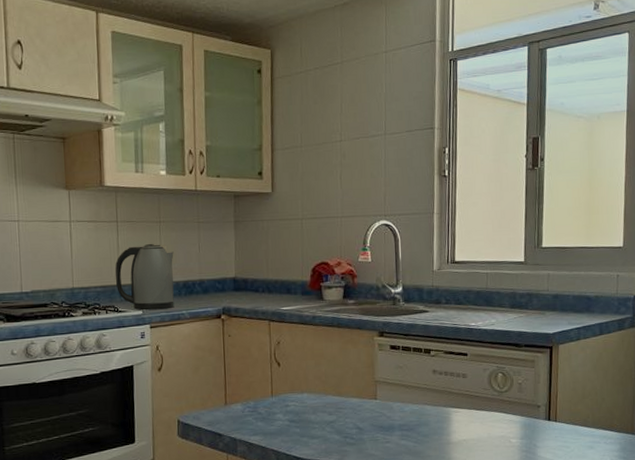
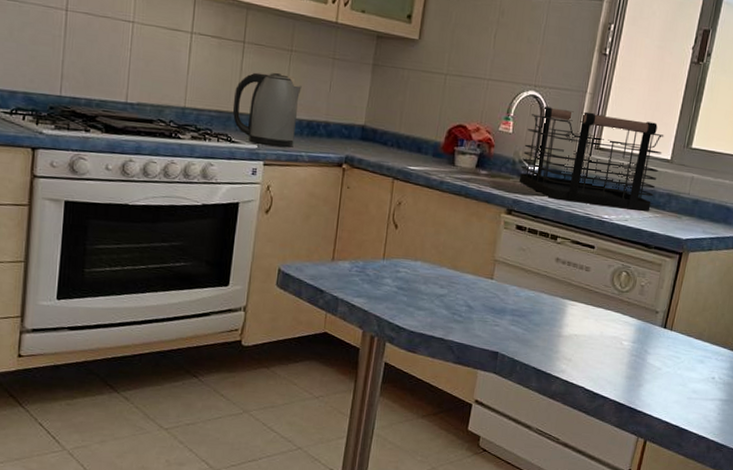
dish rack: none [384,230,515,316] -> present [518,106,664,211]

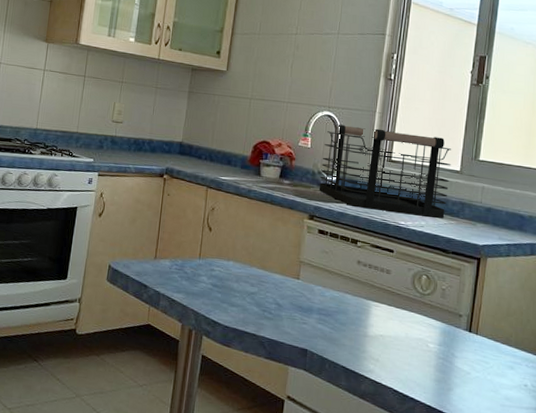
kettle: present [232,72,302,147] -> none [74,99,130,161]

